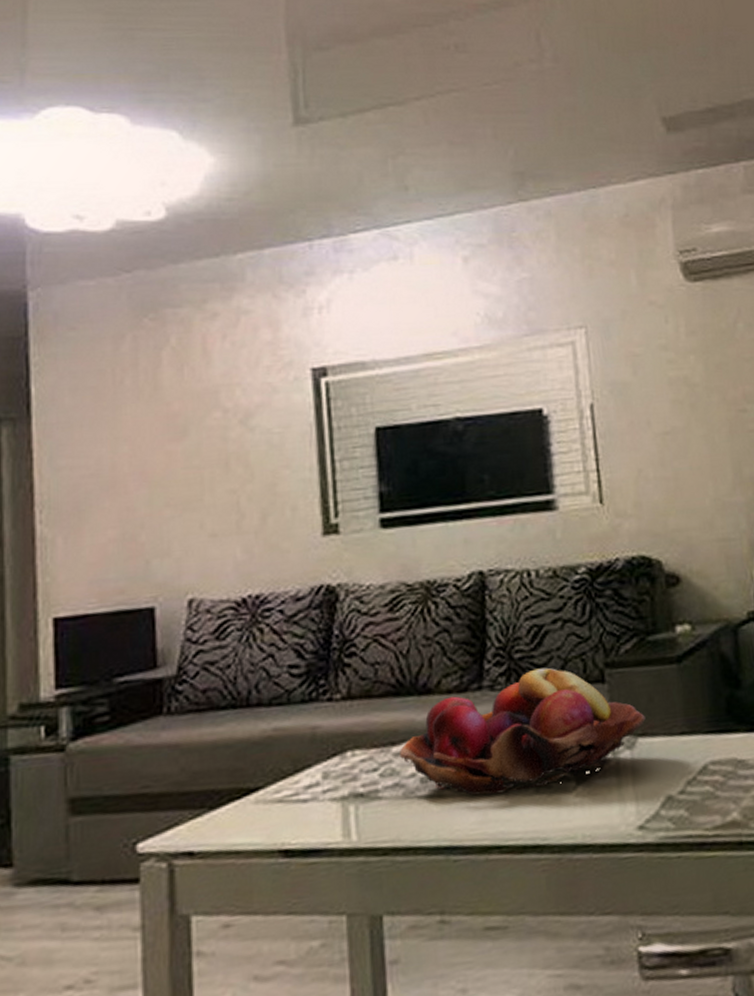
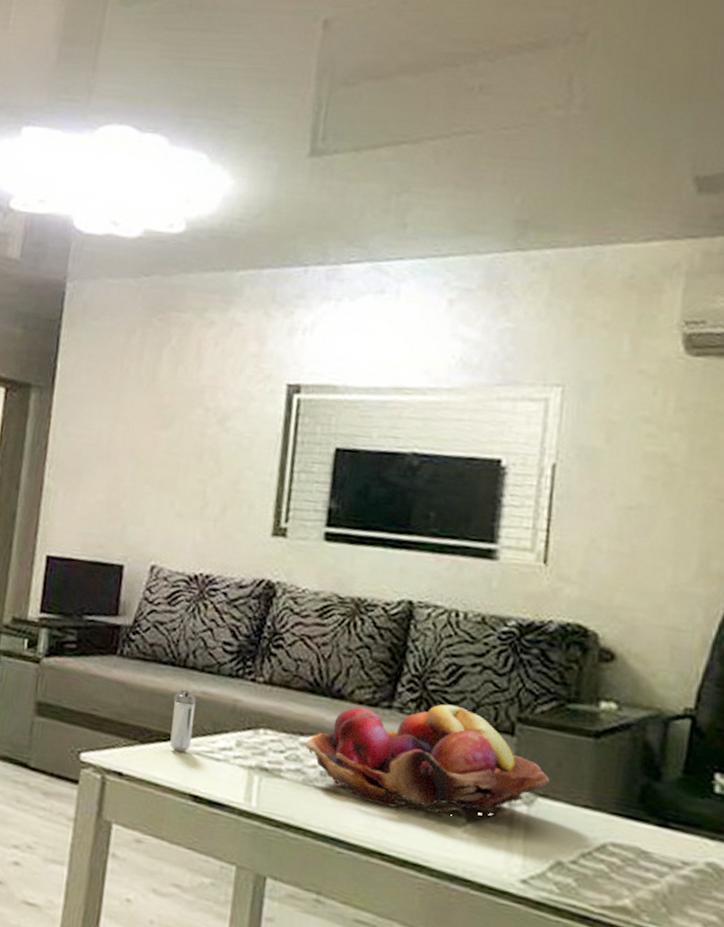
shaker: none [241,729,271,806] -> present [170,688,196,753]

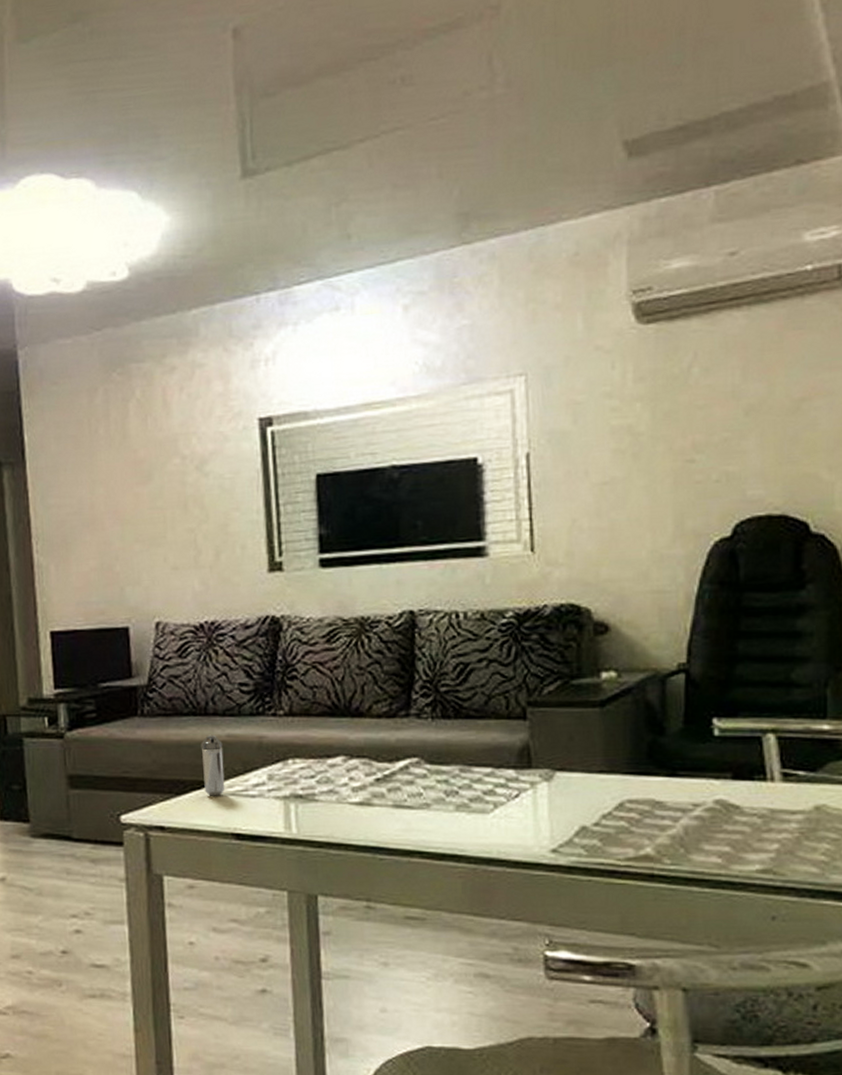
fruit basket: present [306,704,550,815] -> none [334,702,565,808]

